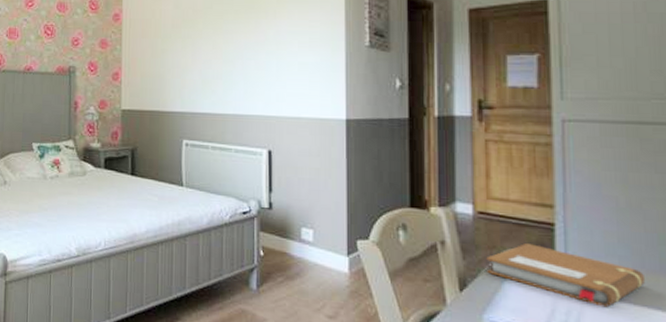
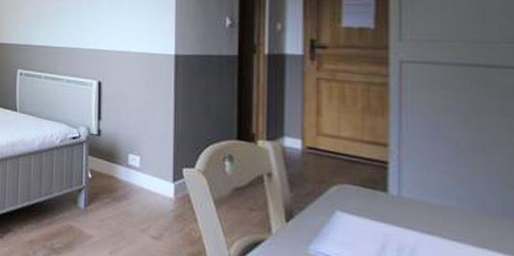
notebook: present [486,244,645,308] -> none [314,180,485,247]

